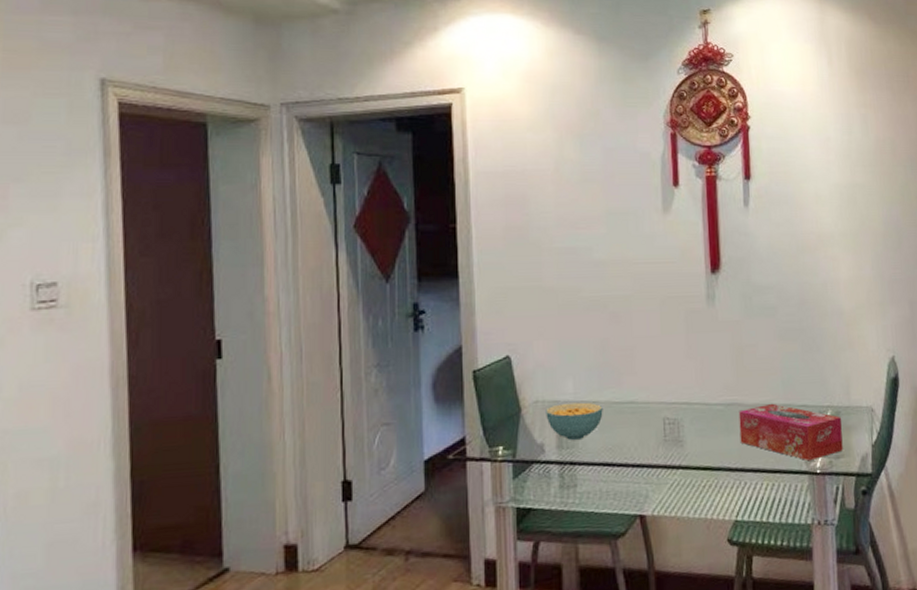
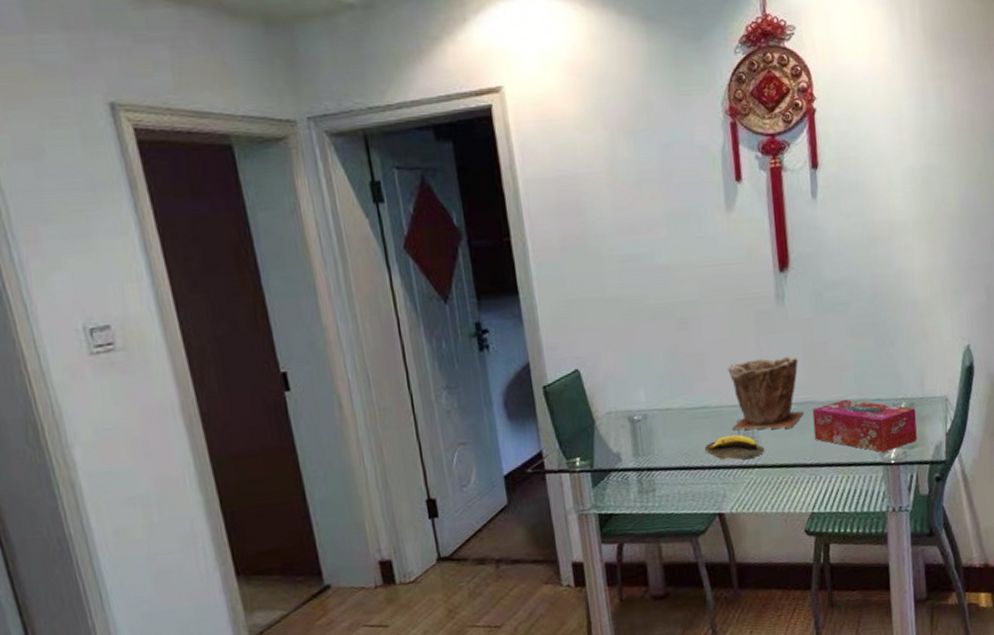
cereal bowl: present [546,402,603,440] -> none [619,410,677,448]
banana: none [629,433,690,460] -> present [704,435,765,460]
plant pot: none [657,355,731,430] -> present [728,355,804,430]

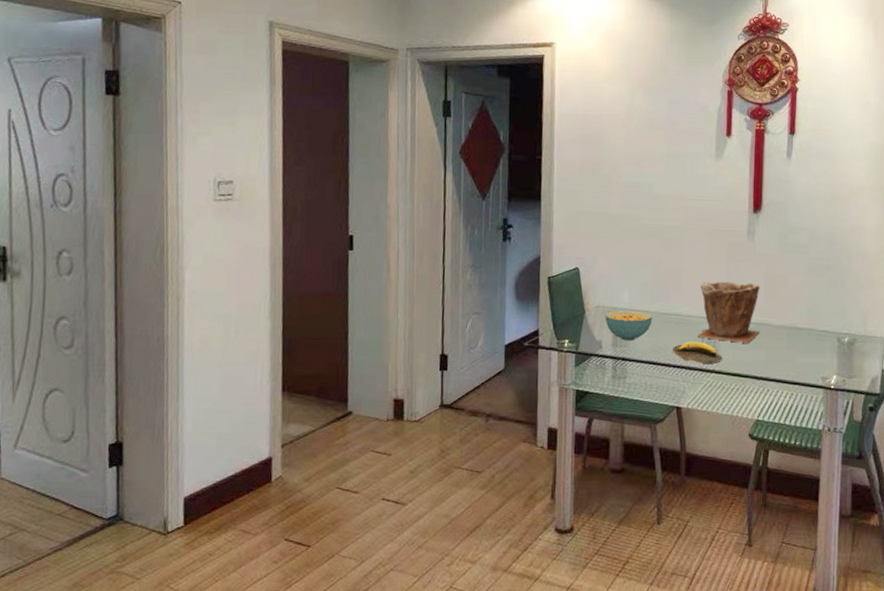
cereal bowl: none [619,410,677,448] -> present [605,310,652,340]
tissue box: present [812,399,917,453] -> none [766,326,856,378]

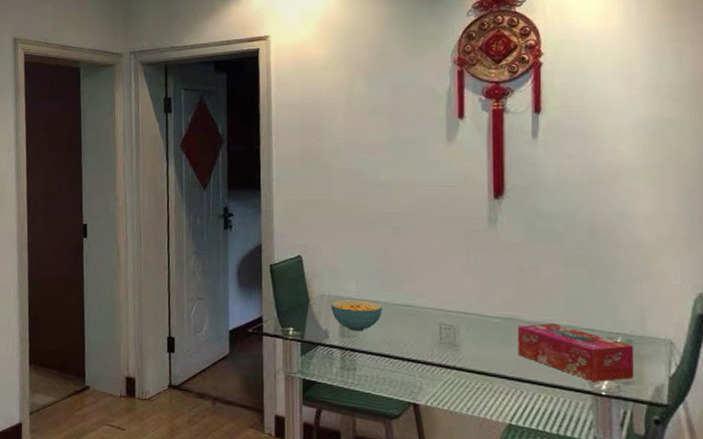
banana: present [672,342,723,364] -> none [405,335,465,360]
plant pot: present [697,281,760,343] -> none [434,271,509,339]
tissue box: none [766,326,856,378] -> present [517,323,634,383]

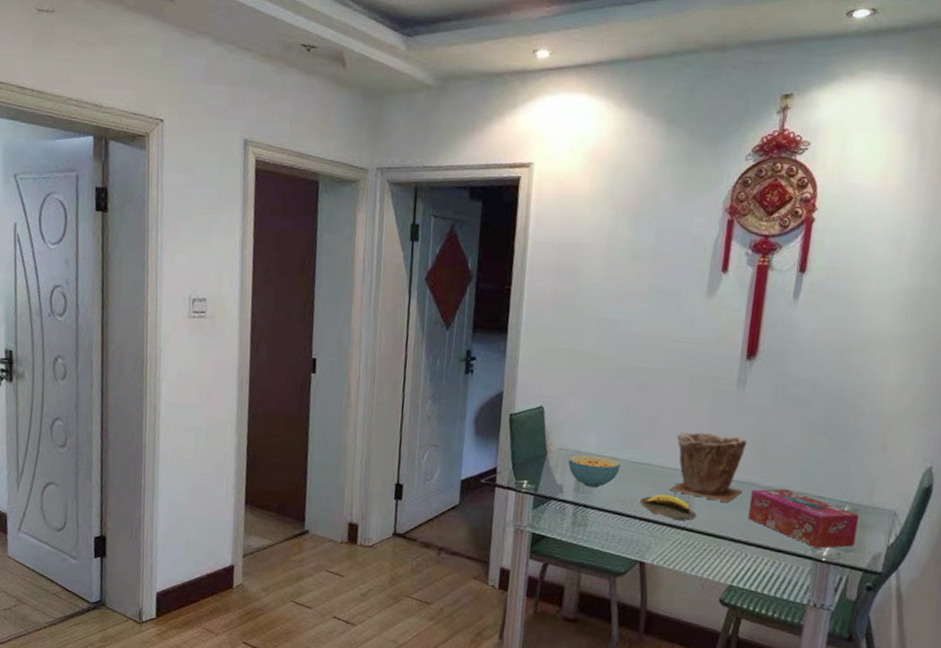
banana: none [405,335,465,360] -> present [639,494,697,520]
plant pot: none [434,271,509,339] -> present [669,432,747,502]

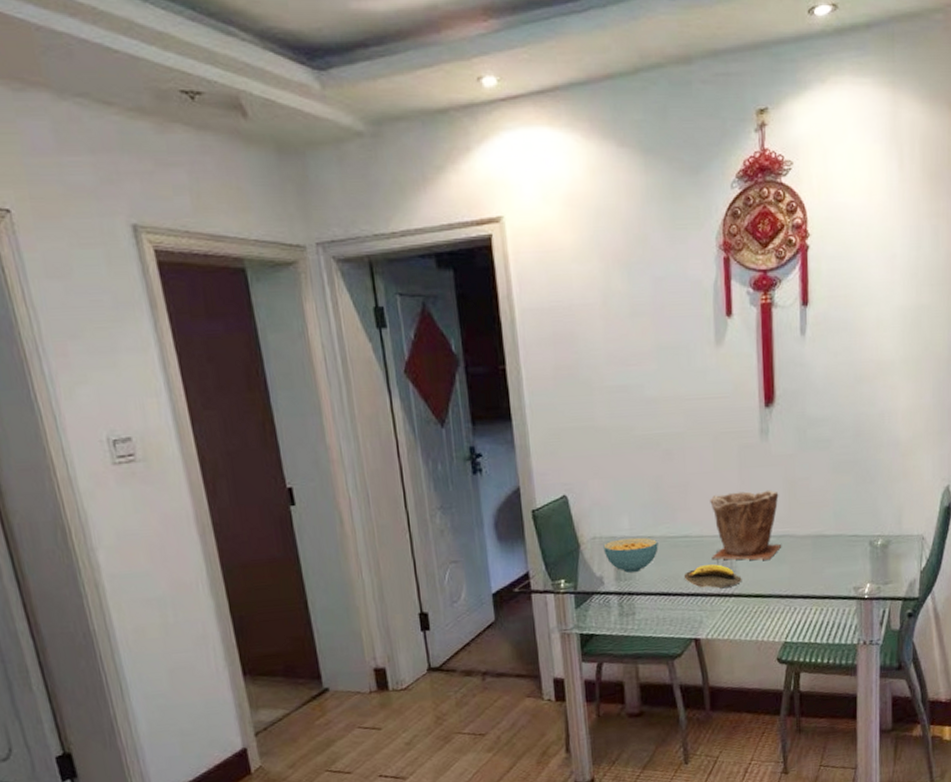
tissue box: present [748,489,858,549] -> none [790,534,892,588]

